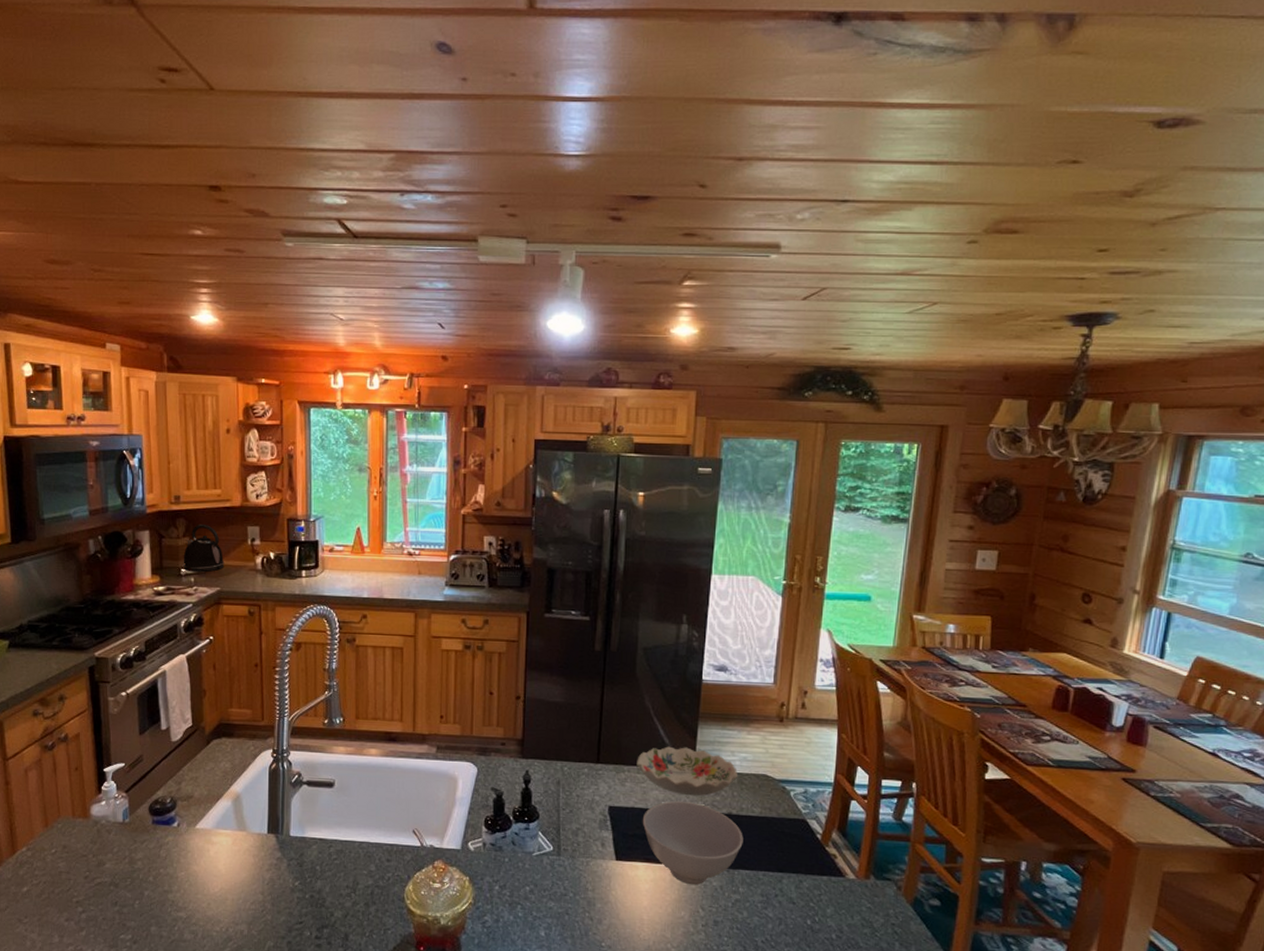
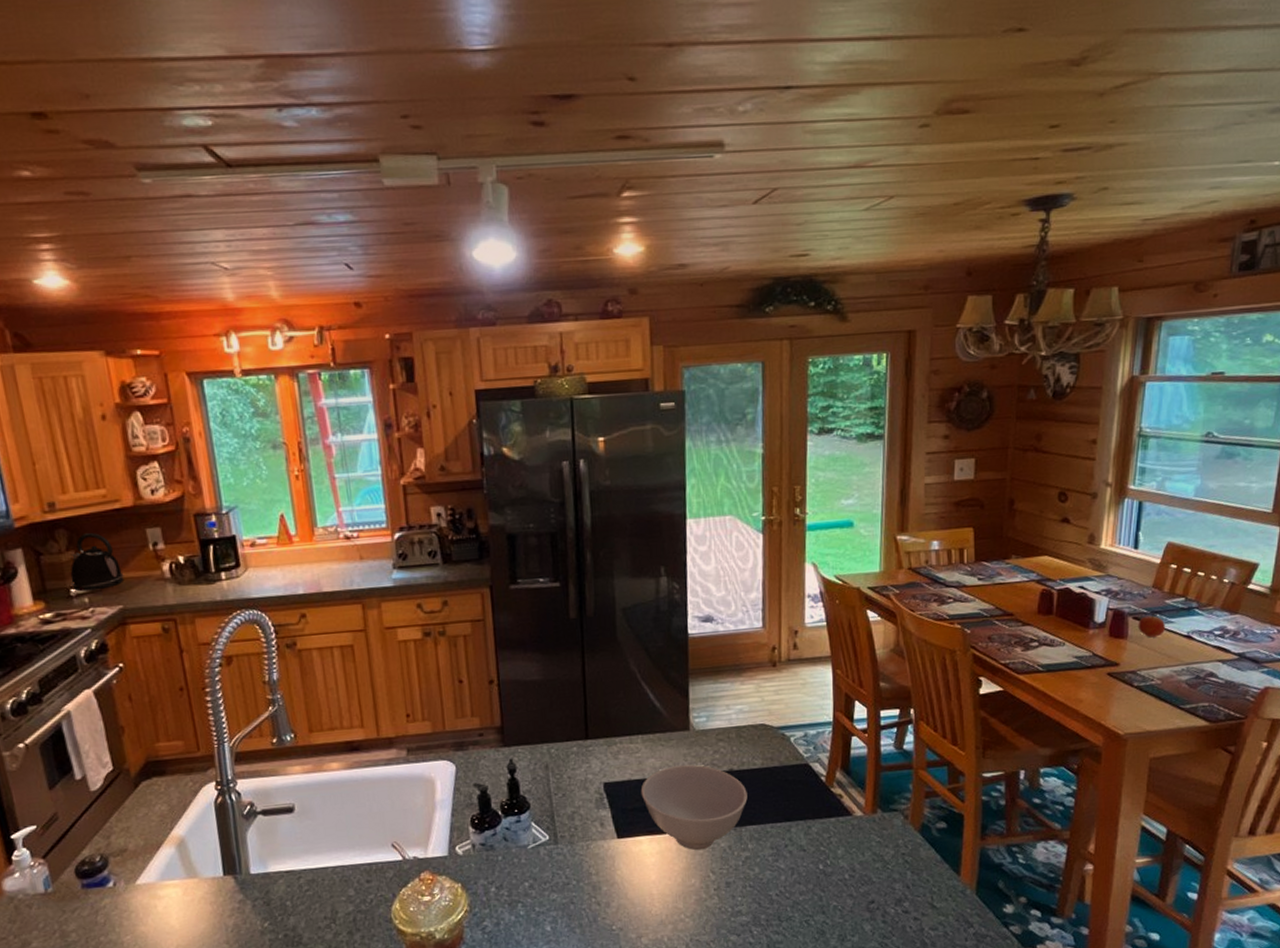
decorative bowl: present [636,746,737,796] -> none [628,708,735,759]
fruit: none [1158,726,1190,750] -> present [1138,614,1166,638]

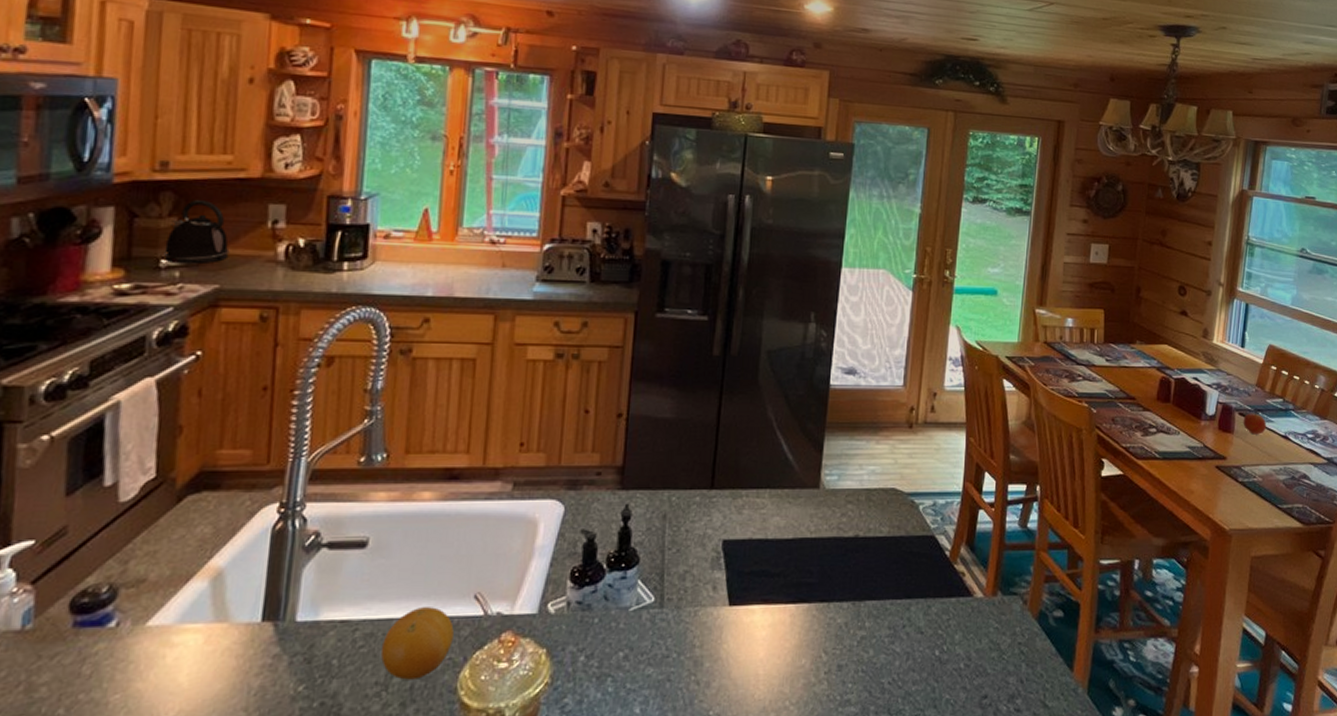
fruit: none [323,856,381,914] -> present [381,607,454,680]
bowl: present [640,764,748,851] -> none [760,527,871,626]

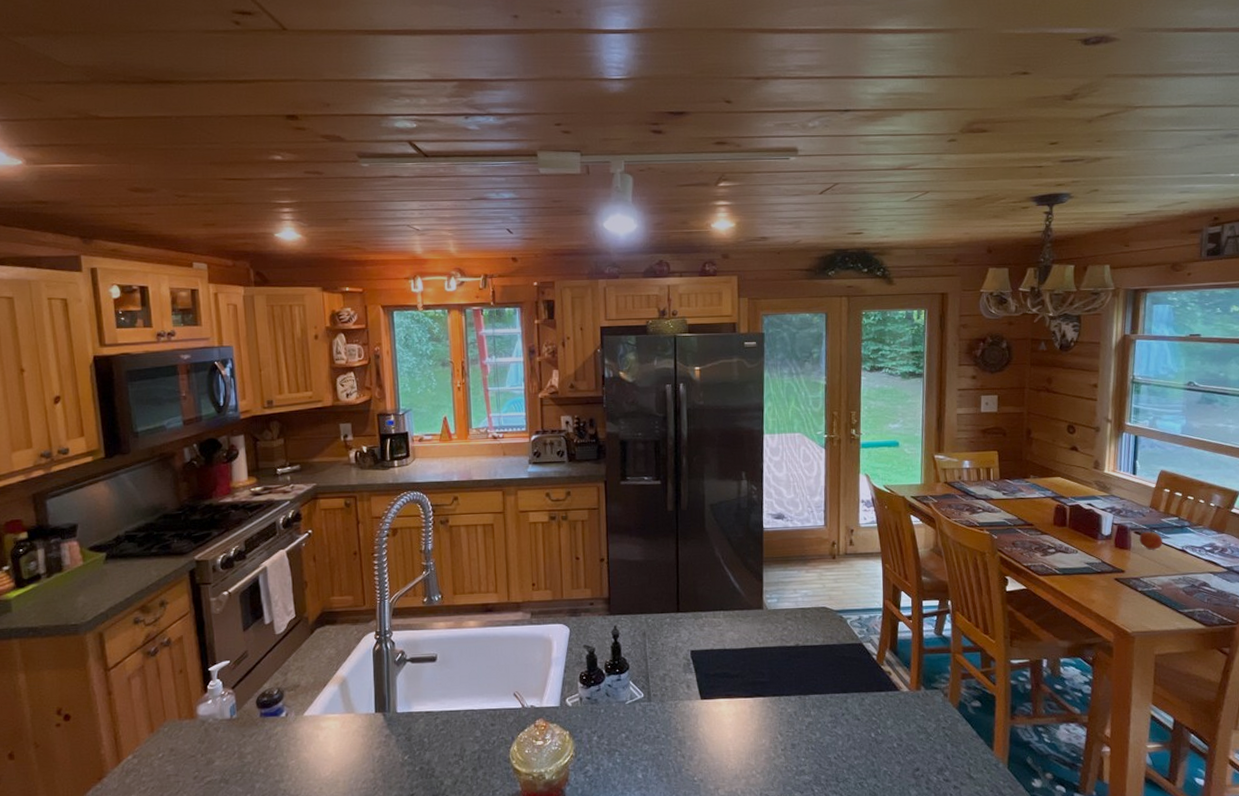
kettle: present [164,199,230,265] -> none [279,424,319,471]
fruit: present [381,607,454,680] -> none [456,702,503,753]

